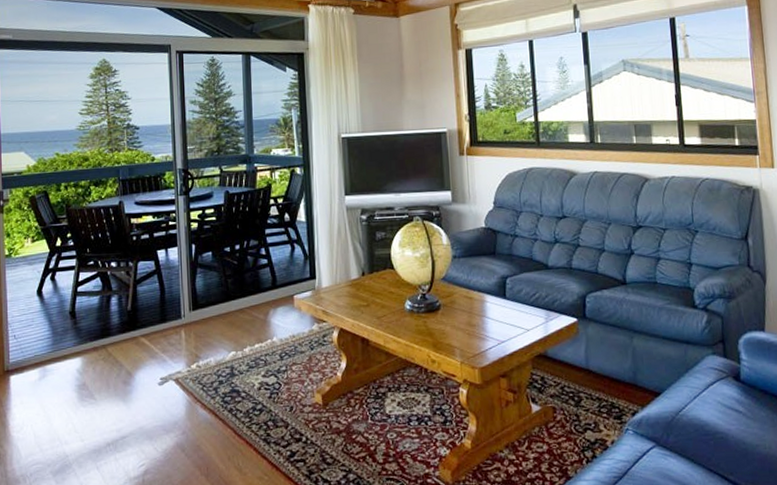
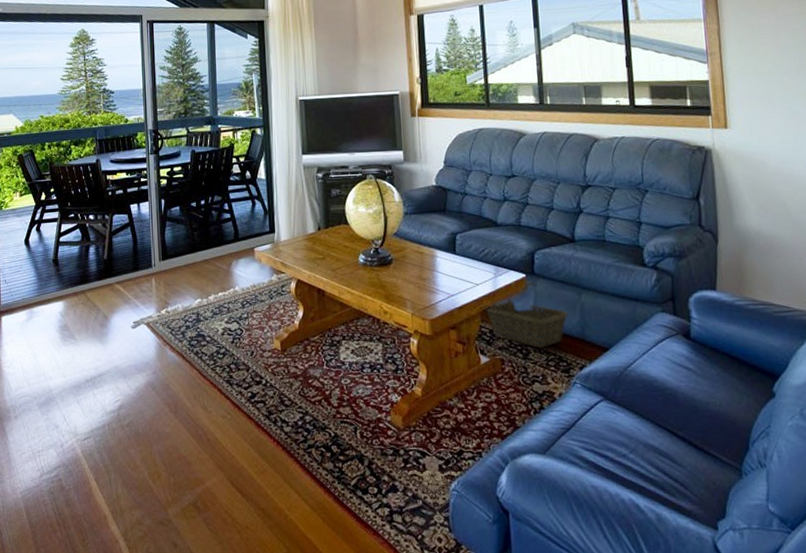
basket: none [537,327,620,395] -> present [486,282,568,348]

